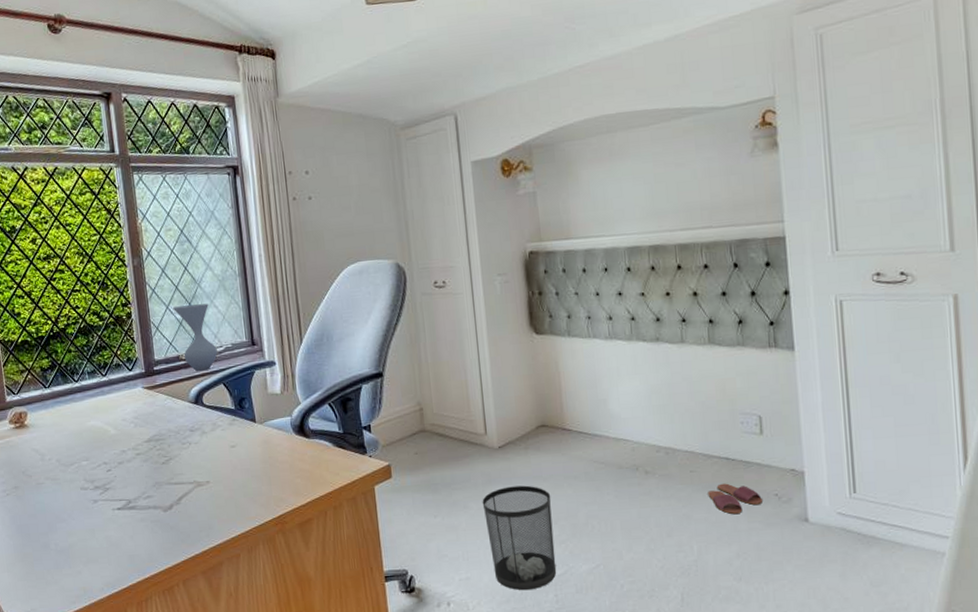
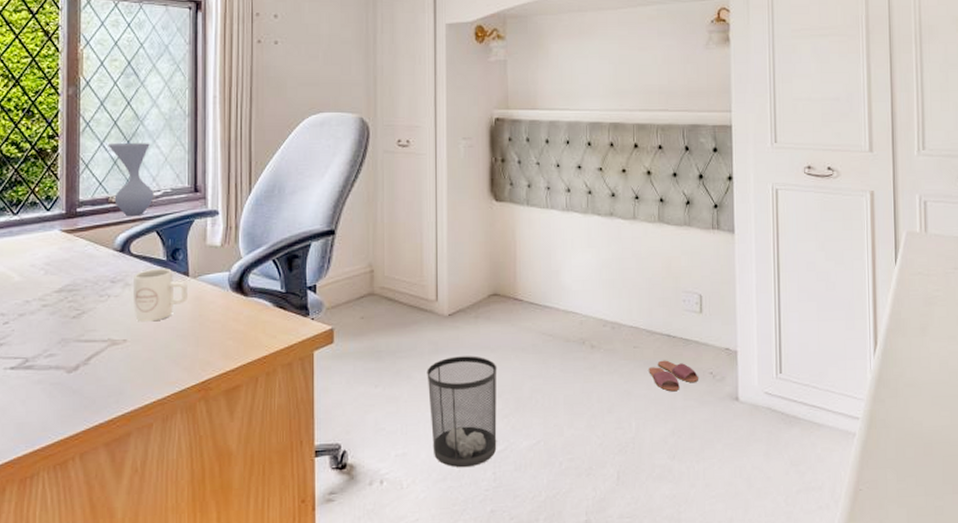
mug: none [209,416,257,465] -> present [134,268,188,322]

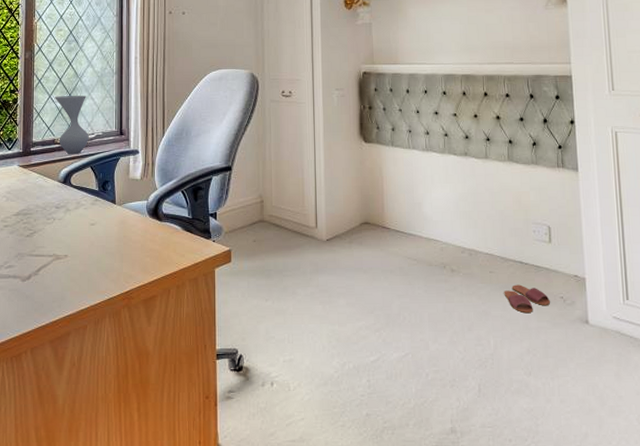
mug: present [134,268,188,322] -> none [73,197,115,241]
waste bin: present [427,356,497,468] -> none [309,276,371,375]

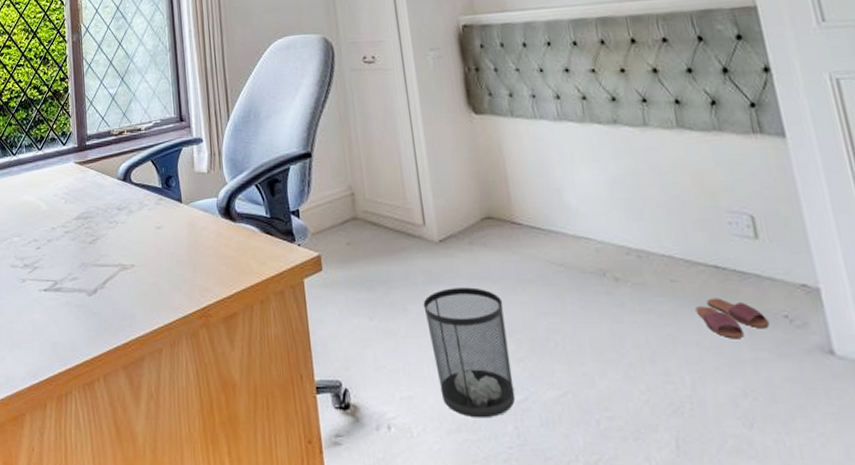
decorative vase: present [54,96,89,154] -> none [106,78,147,147]
waste bin: none [309,276,371,375] -> present [423,287,516,418]

